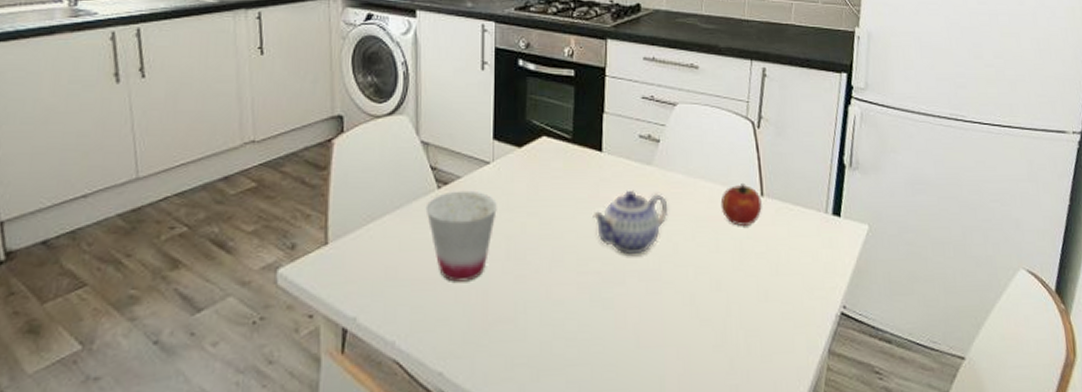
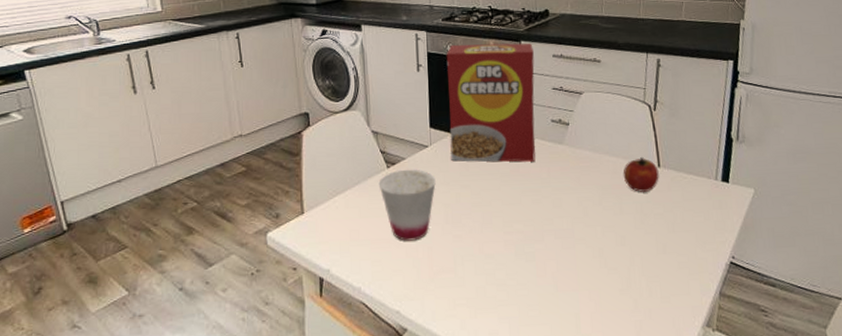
cereal box: none [517,39,622,186] -> present [446,43,536,162]
teapot: present [592,190,669,255] -> none [514,165,579,218]

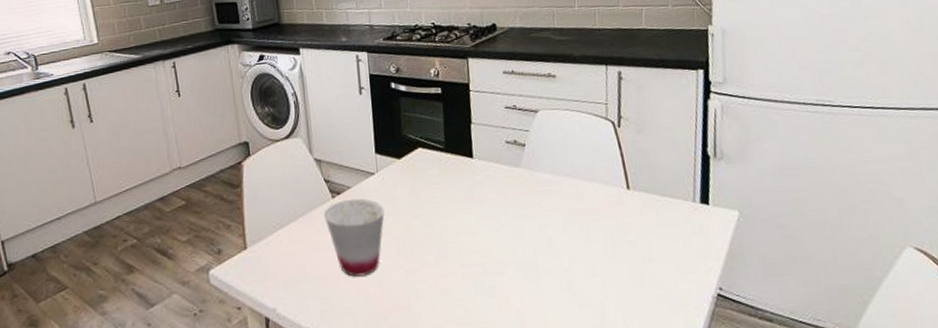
cereal box: present [446,43,536,162] -> none [389,60,491,189]
fruit: present [623,156,659,193] -> none [588,178,629,219]

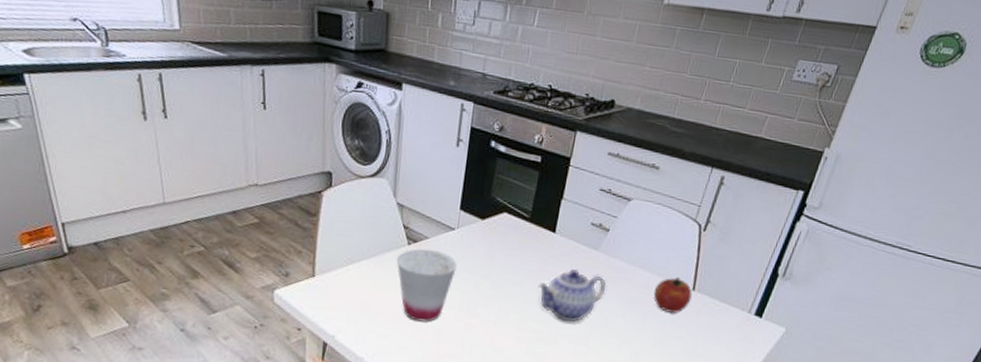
teapot: none [469,190,540,248] -> present [538,269,606,322]
fruit: none [588,178,629,219] -> present [653,276,692,314]

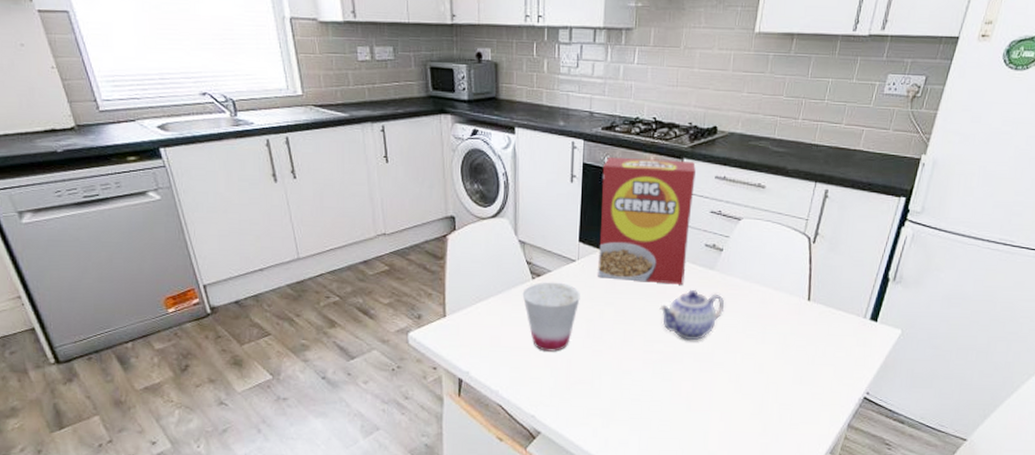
cereal box: none [477,122,589,263] -> present [598,156,696,285]
fruit: present [653,276,692,314] -> none [771,288,808,325]

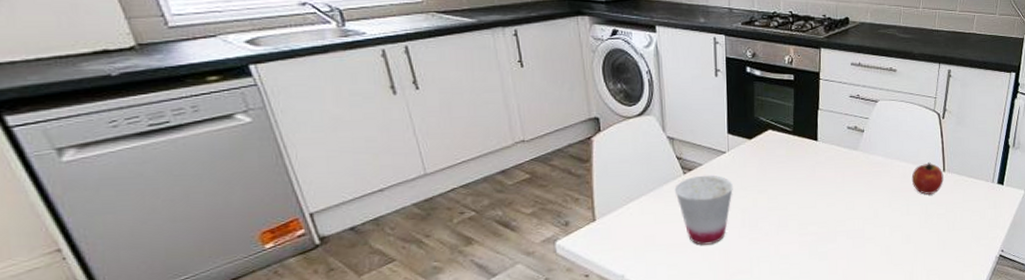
cereal box: present [598,156,696,285] -> none [745,49,833,168]
teapot: present [659,289,725,341] -> none [810,170,870,220]
fruit: none [771,288,808,325] -> present [911,161,944,195]

